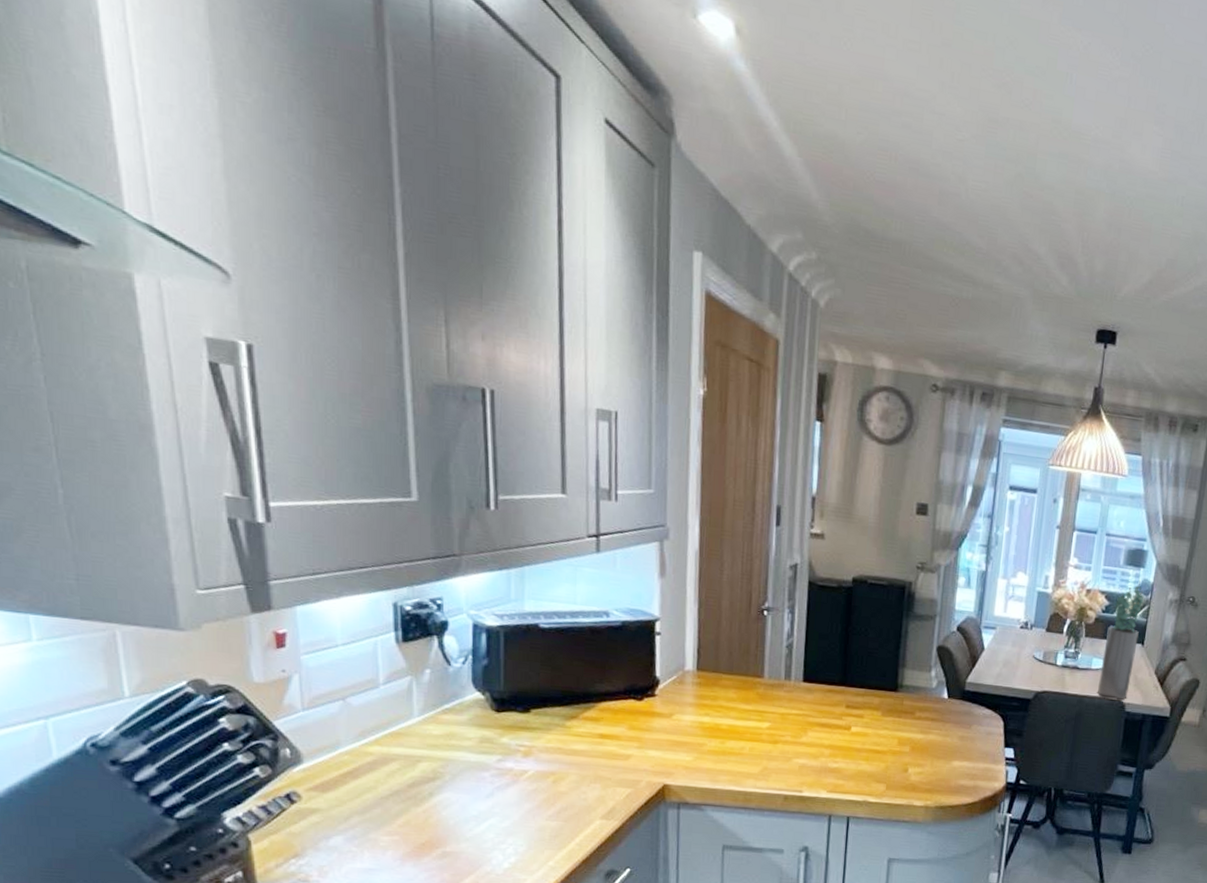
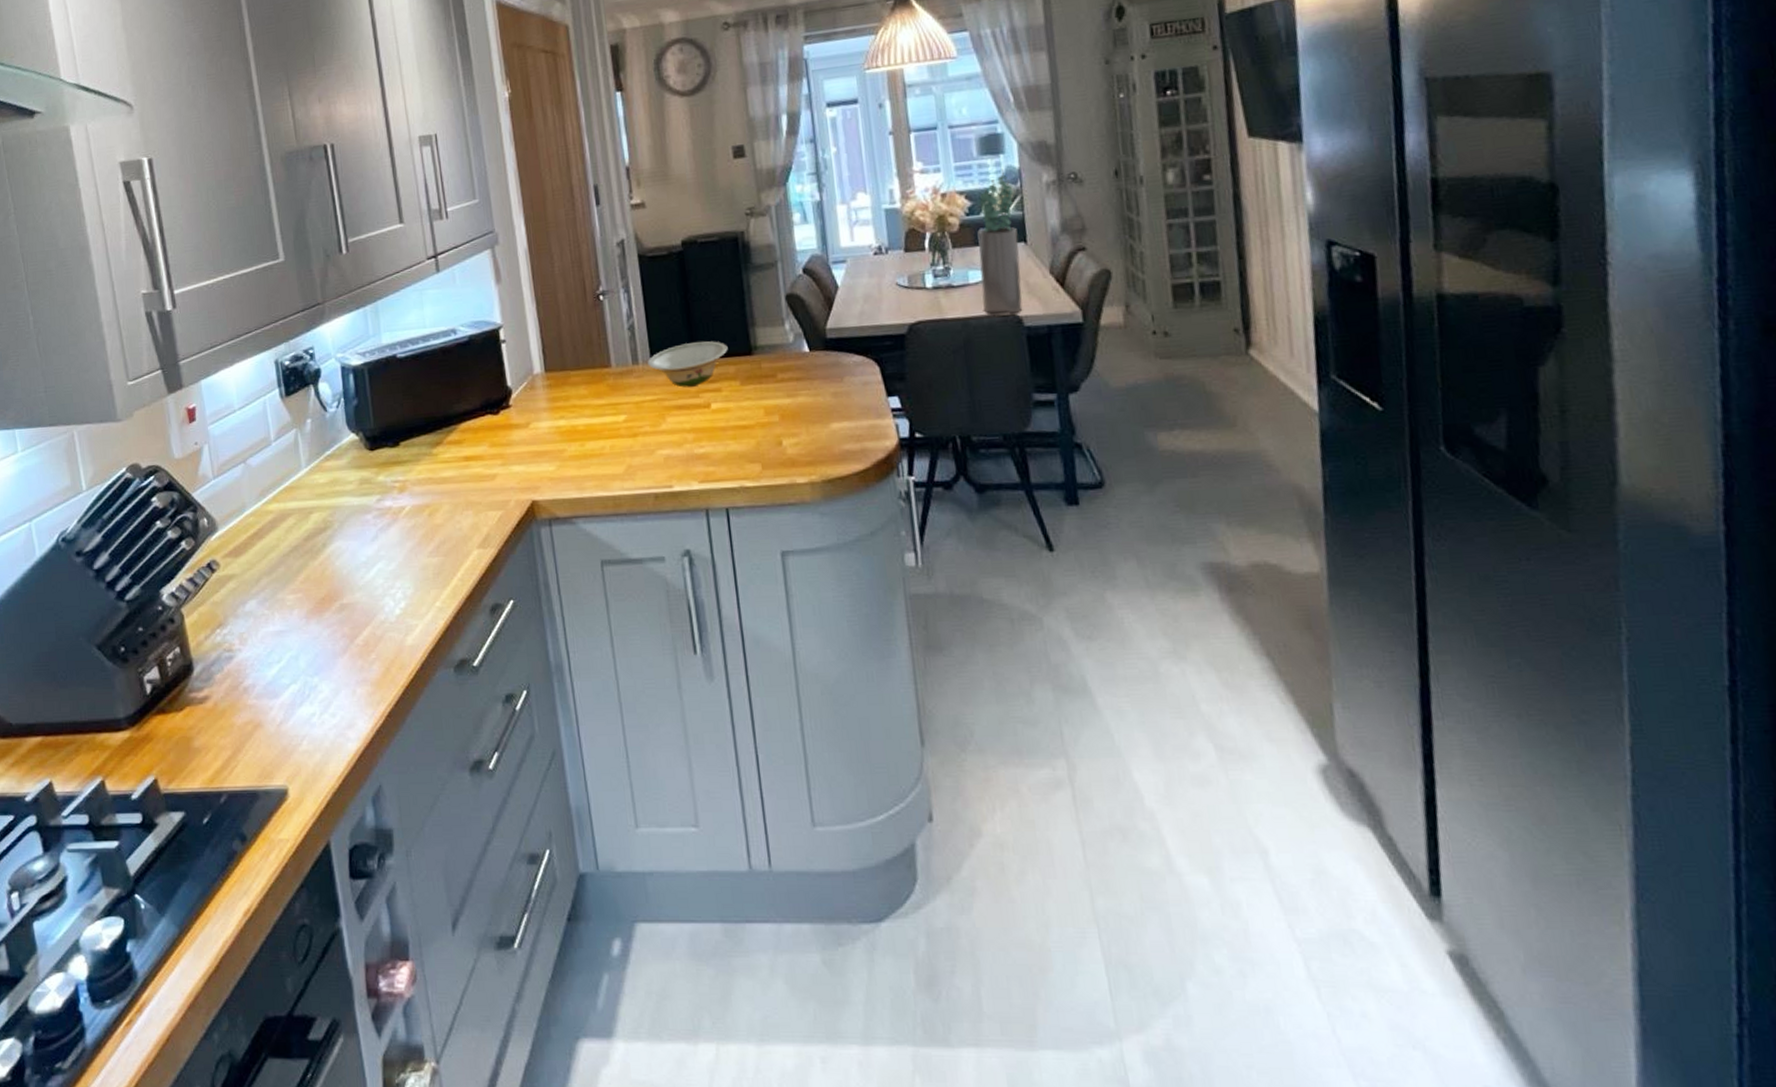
bowl: none [799,670,877,710] -> present [648,341,728,388]

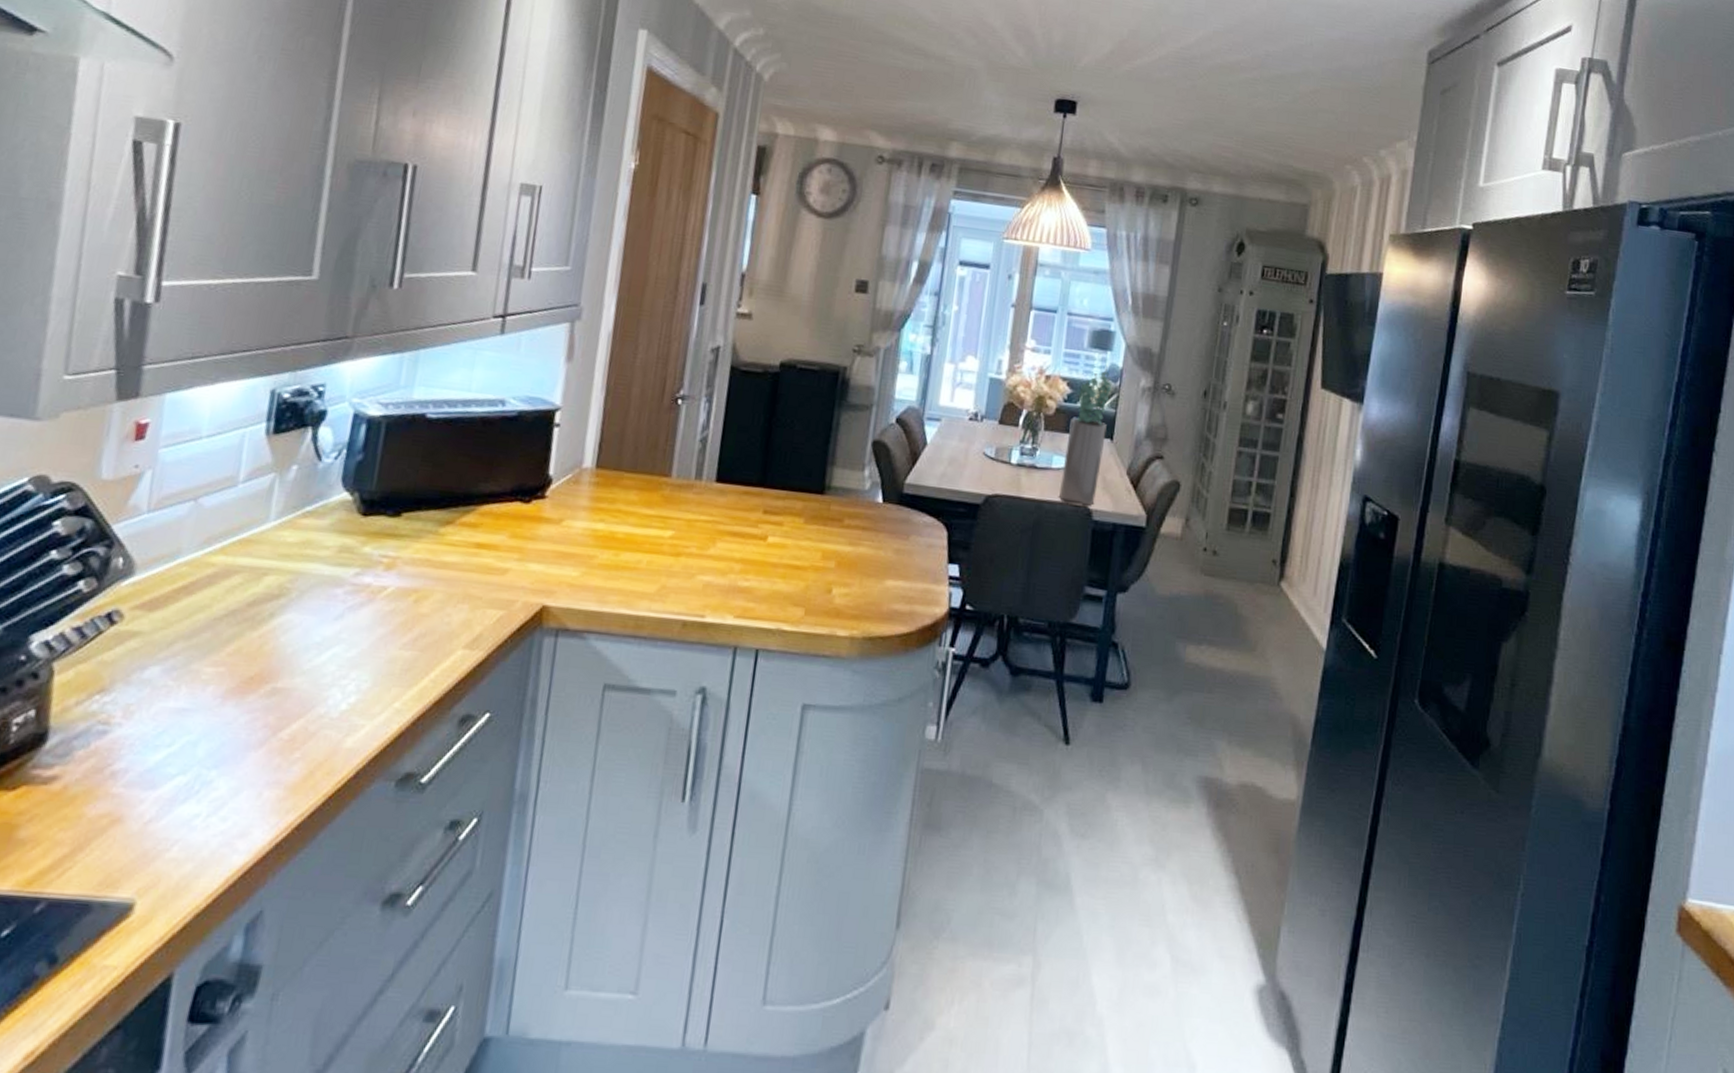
bowl: present [648,341,728,388] -> none [712,468,801,516]

